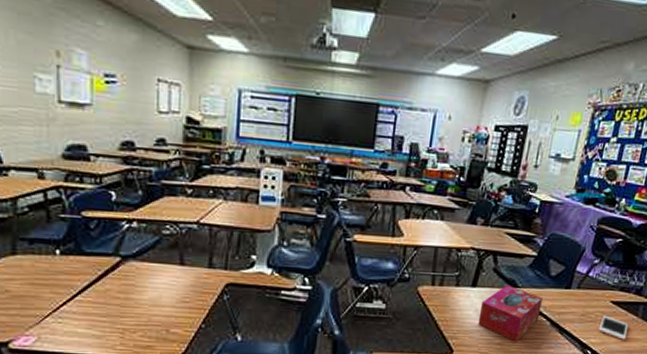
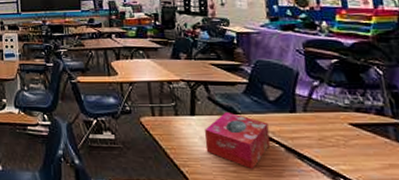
cell phone: present [598,315,628,340] -> none [345,139,386,166]

